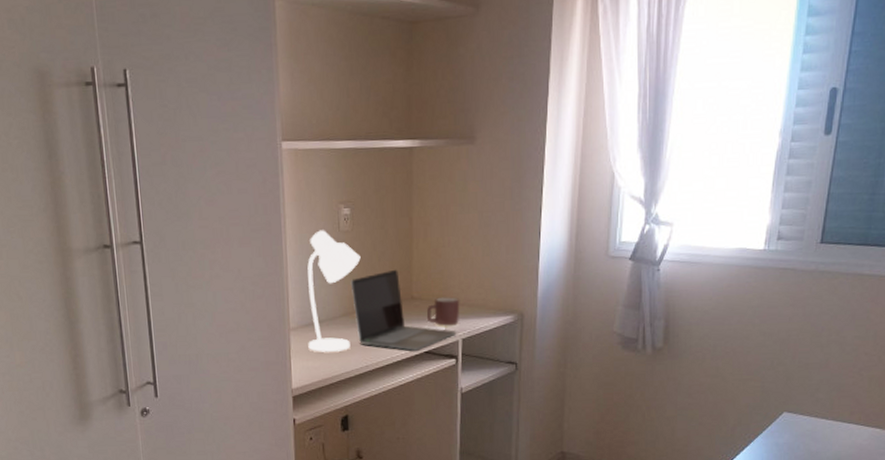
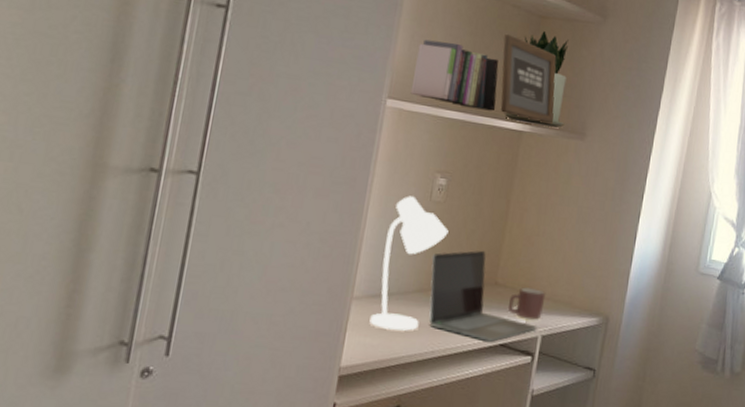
books: none [300,71,383,135] -> present [410,39,499,111]
picture frame: none [379,50,442,135] -> present [500,34,557,125]
planter: none [391,38,453,139] -> present [503,31,569,128]

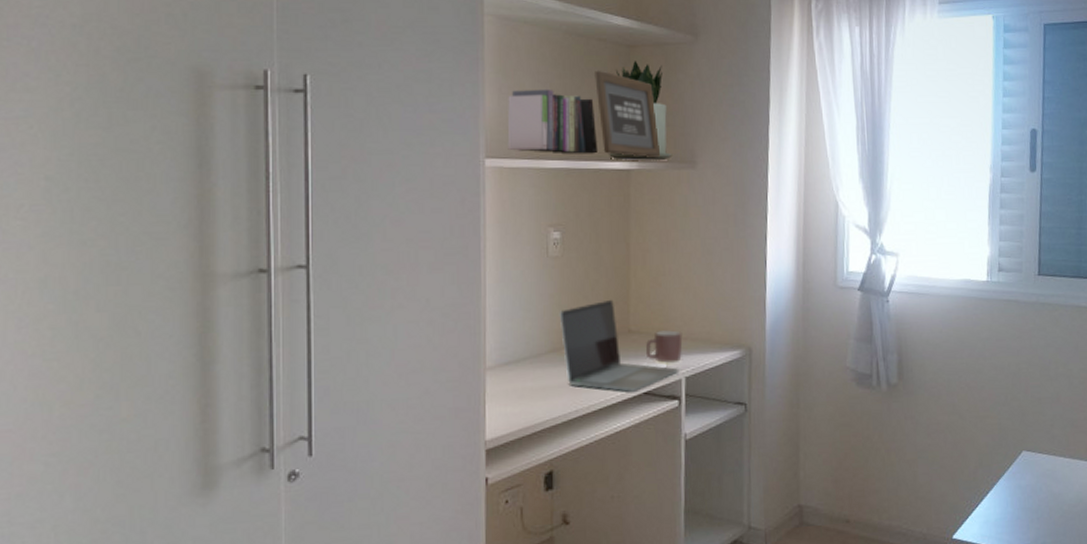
desk lamp: present [369,196,449,331] -> none [507,255,572,395]

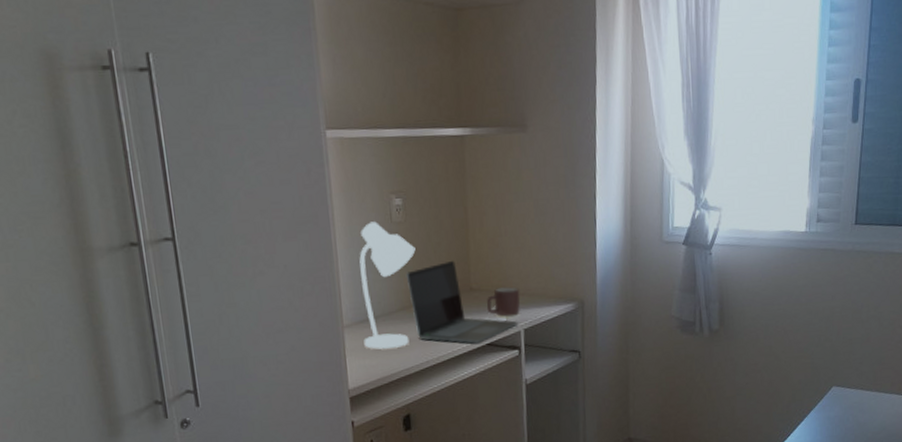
books: present [507,89,599,155] -> none [342,57,433,123]
desk lamp: none [507,255,572,395] -> present [359,221,416,349]
picture frame: present [595,71,661,158] -> none [424,37,493,123]
planter: present [607,61,673,161] -> none [441,25,504,127]

